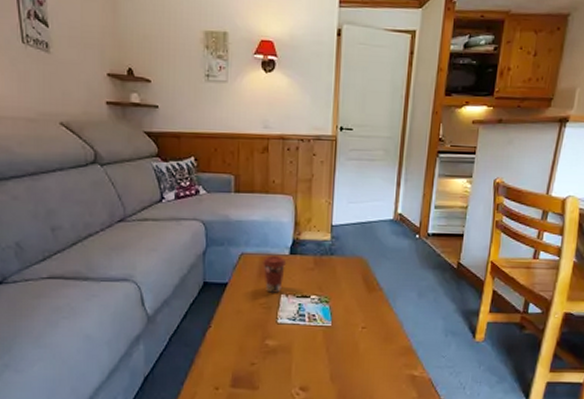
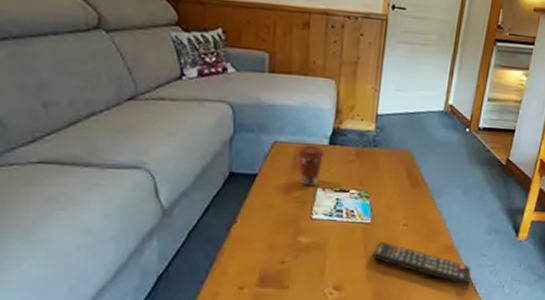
remote control: none [335,343,431,388] -> present [372,241,471,287]

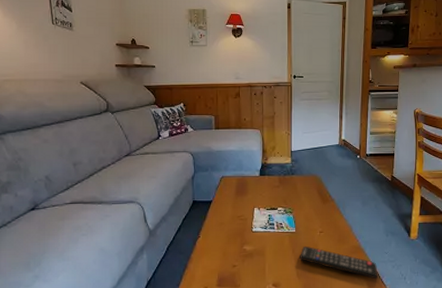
coffee cup: present [298,145,325,186] -> none [239,177,258,207]

